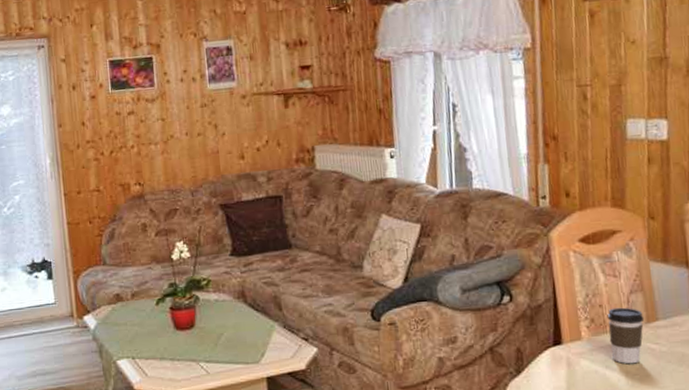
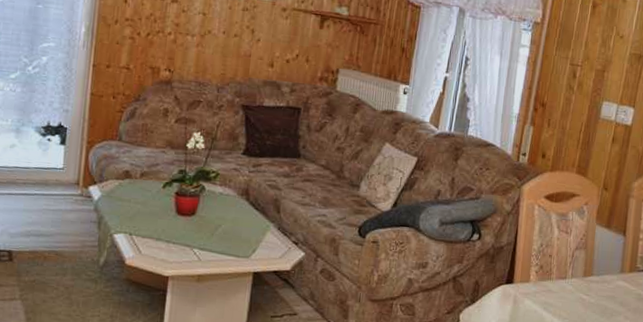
coffee cup: present [607,307,645,364] -> none [551,259,583,310]

